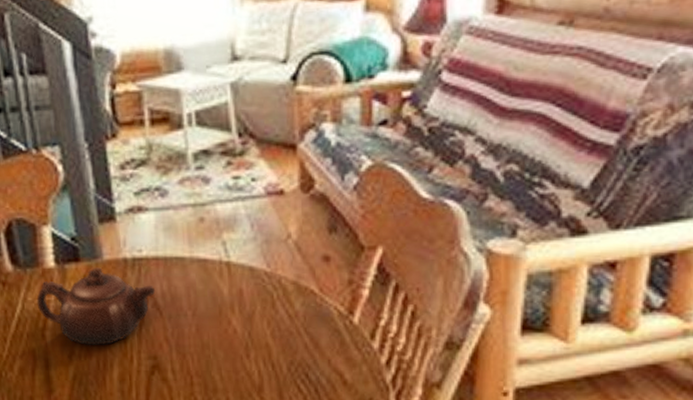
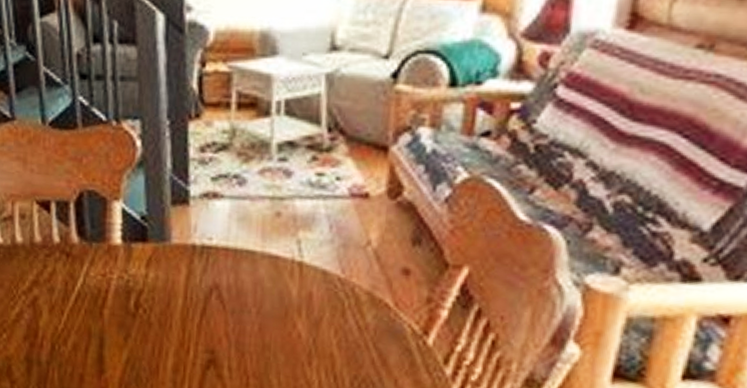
teapot: present [36,267,156,346] -> none [98,250,222,332]

